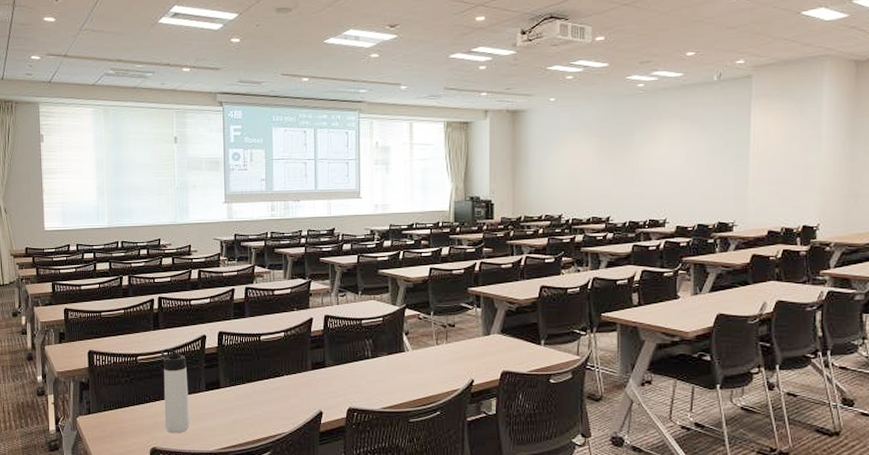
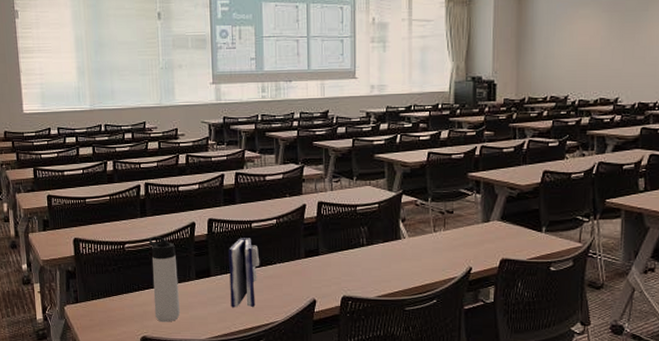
book: none [238,350,268,419] -> present [229,238,260,308]

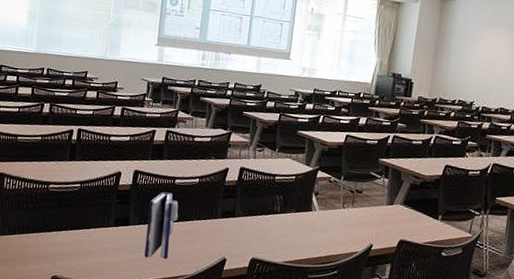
thermos bottle: present [149,236,180,322] -> none [68,180,99,265]

